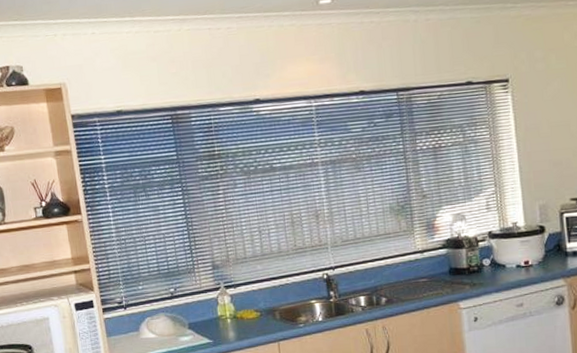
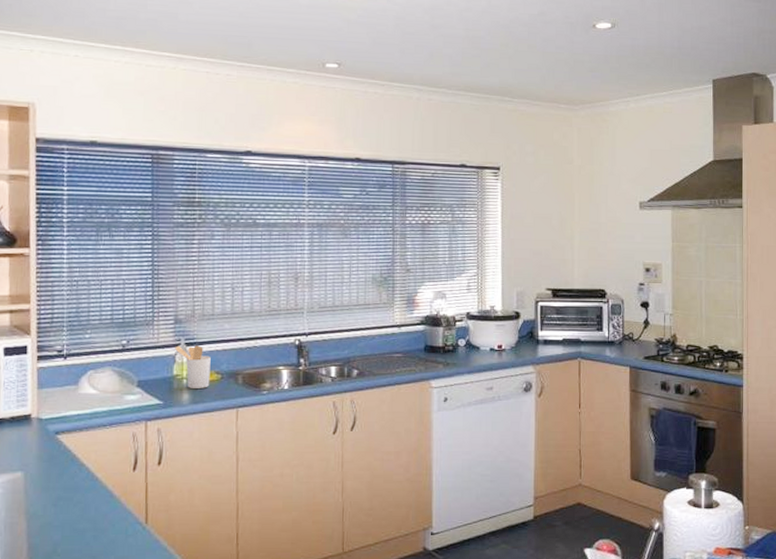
utensil holder: none [216,287,251,327] -> present [175,345,211,388]

